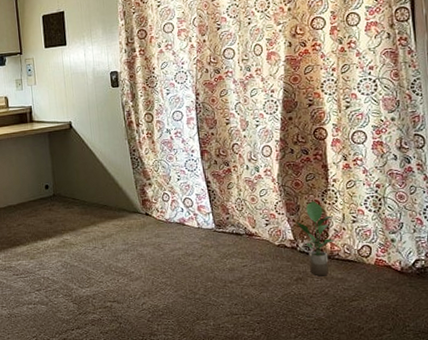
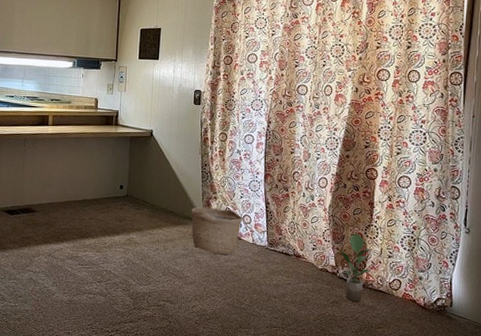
basket: none [126,194,184,245] -> present [191,207,243,255]

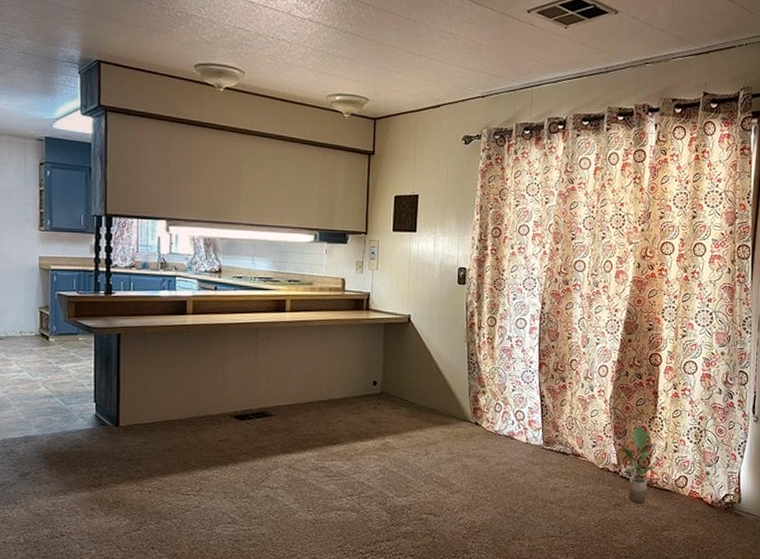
basket: present [191,207,243,255] -> none [457,404,515,458]

